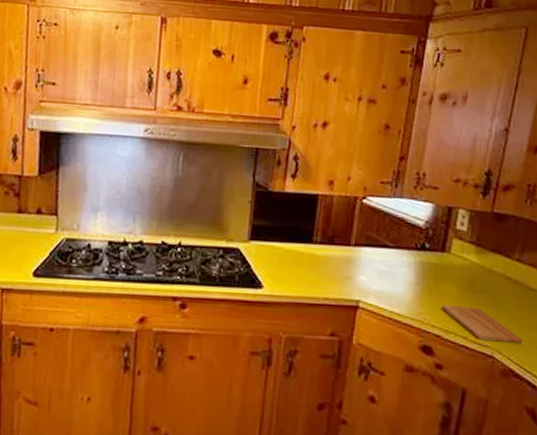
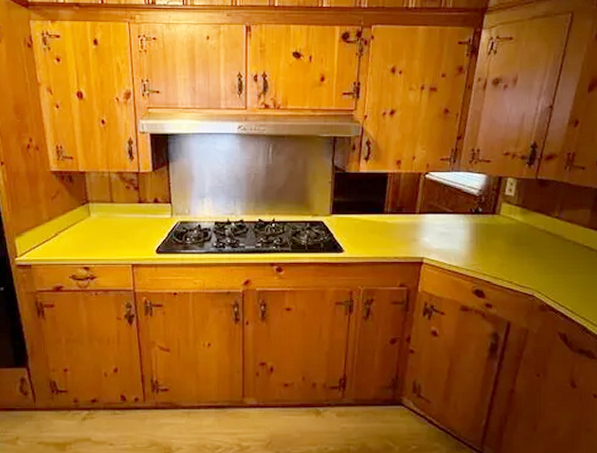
cutting board: present [442,305,523,345] -> none [492,257,558,285]

